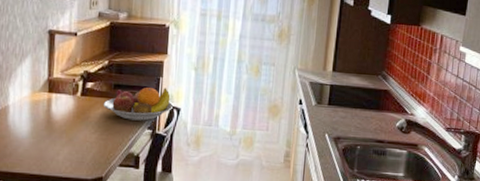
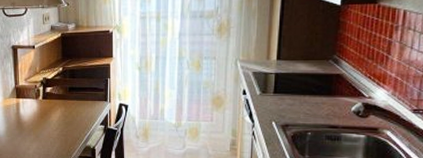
fruit bowl: present [103,88,174,121] -> none [61,87,122,118]

